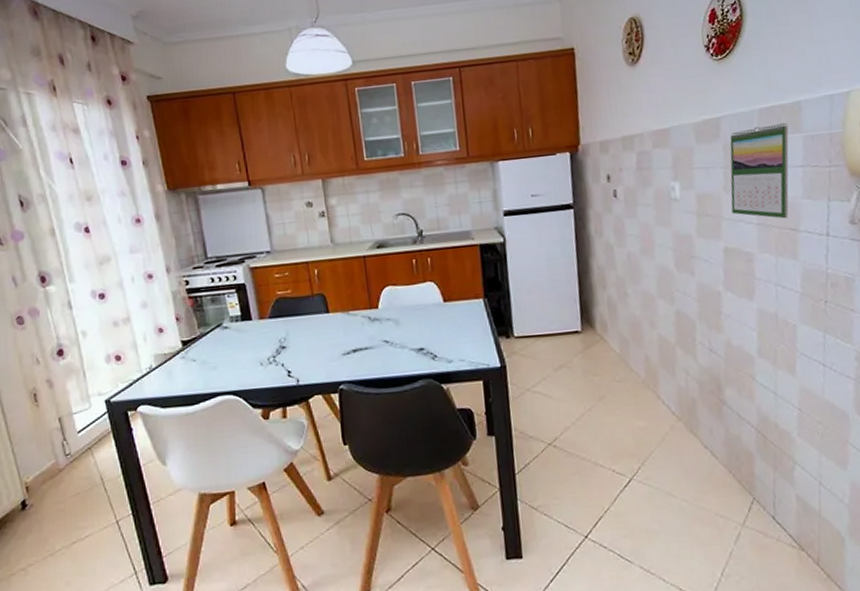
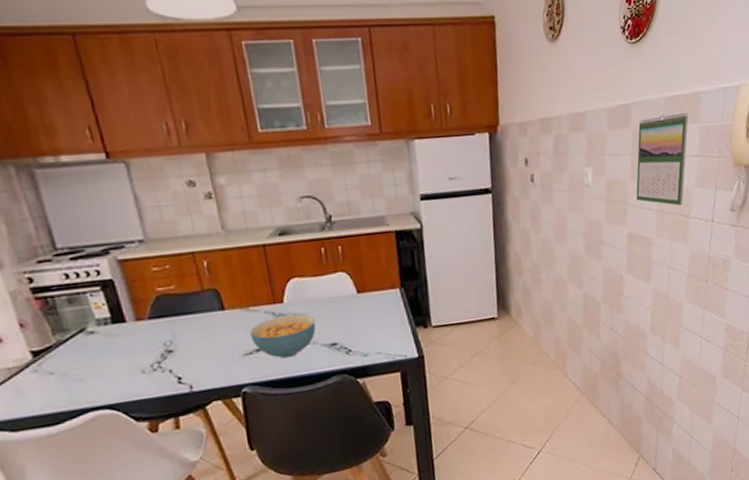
cereal bowl: none [348,319,406,360] -> present [250,314,316,359]

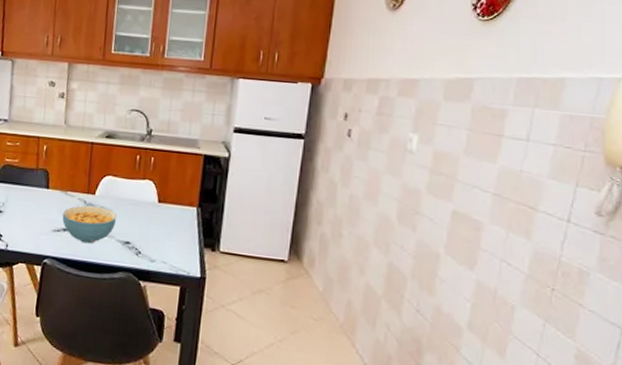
calendar: present [636,113,689,206] -> none [468,95,547,195]

